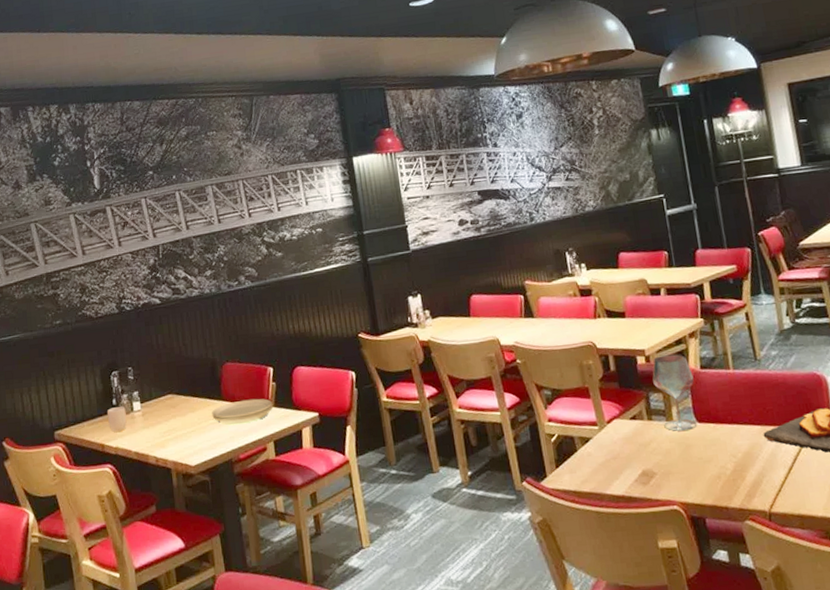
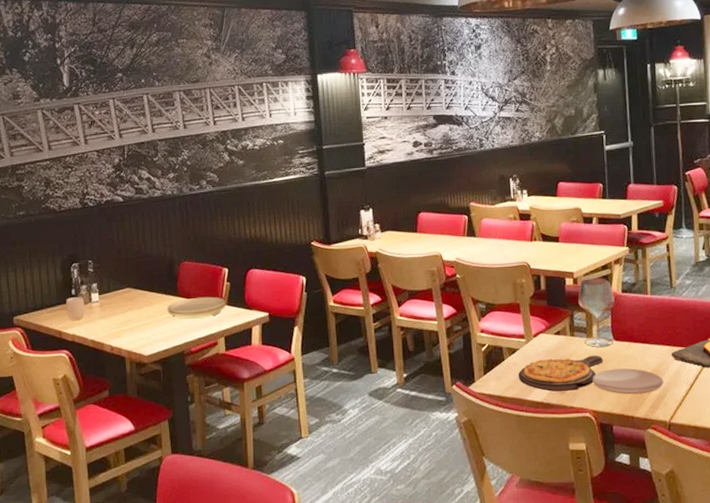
pizza: none [593,440,688,483] -> present [518,355,604,391]
plate: none [677,452,759,483] -> present [592,368,664,395]

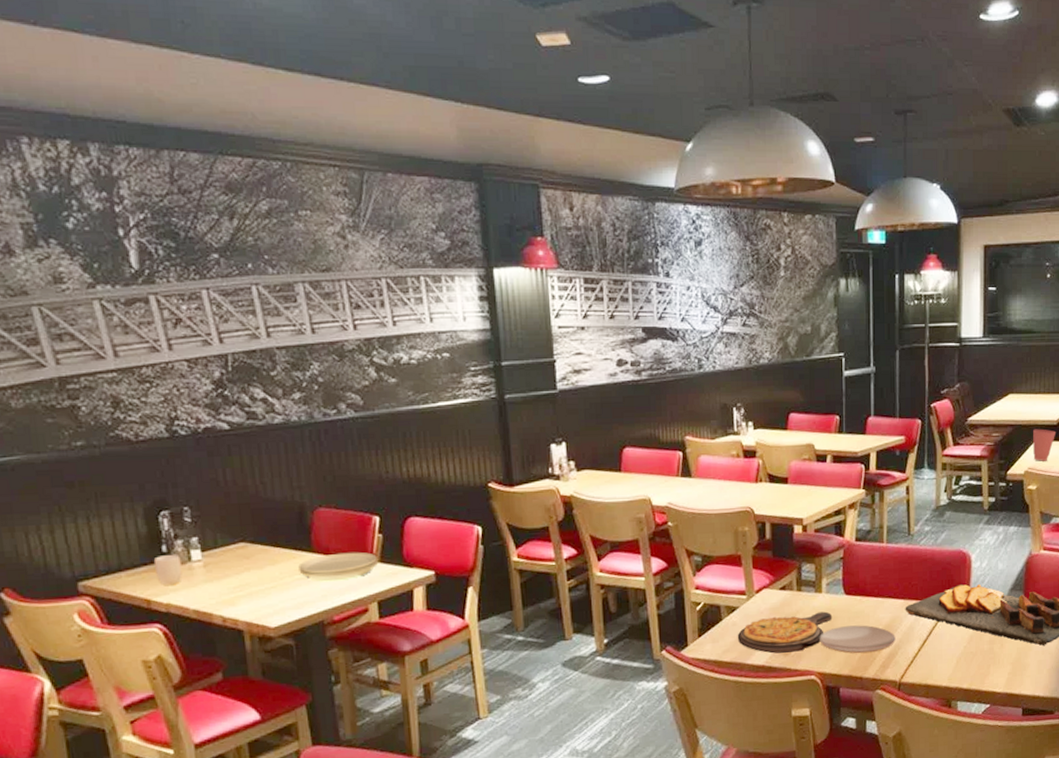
wine glass: present [578,278,615,347] -> none [807,525,848,603]

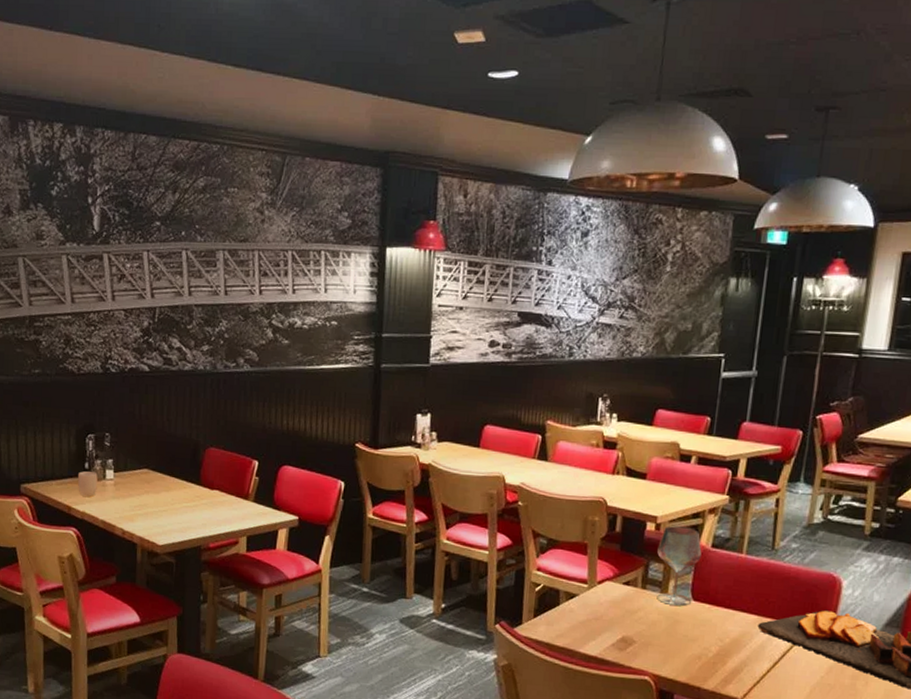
plate: present [298,552,379,582] -> none [187,488,253,513]
pizza: present [737,611,833,653] -> none [572,610,676,649]
wine glass: none [807,525,848,603] -> present [657,526,702,606]
plate: present [819,625,896,654] -> none [659,631,743,665]

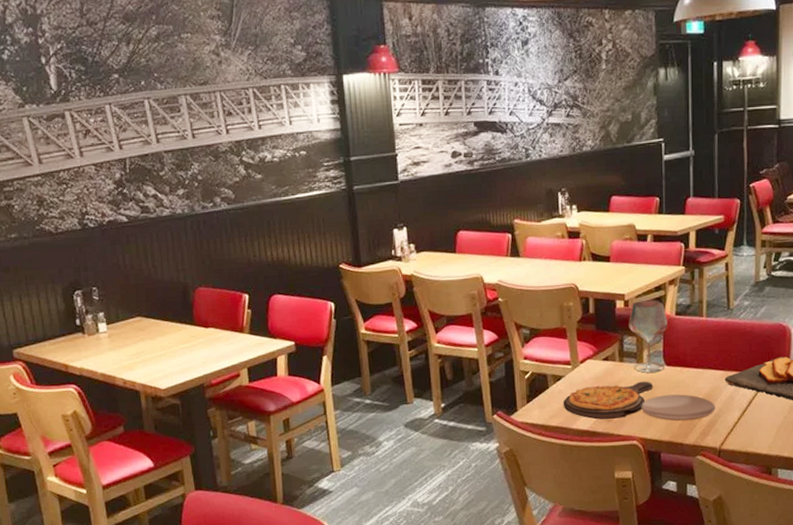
cup: present [77,470,98,498] -> none [69,326,92,354]
pizza: none [572,610,676,649] -> present [563,381,654,419]
plate: none [659,631,743,665] -> present [641,394,716,421]

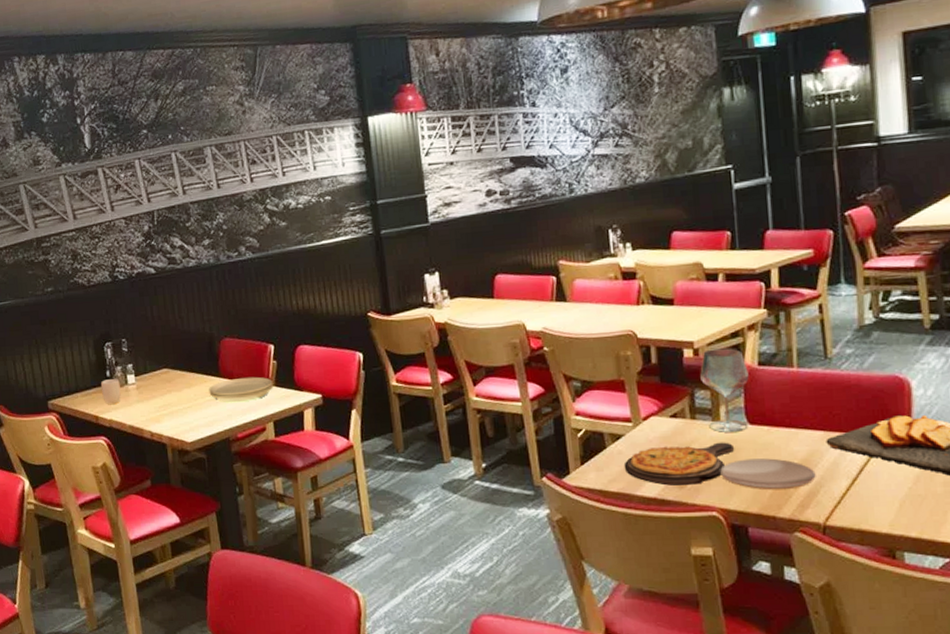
cup: none [69,326,92,354] -> present [100,378,121,405]
plate: none [183,325,248,351] -> present [209,376,274,403]

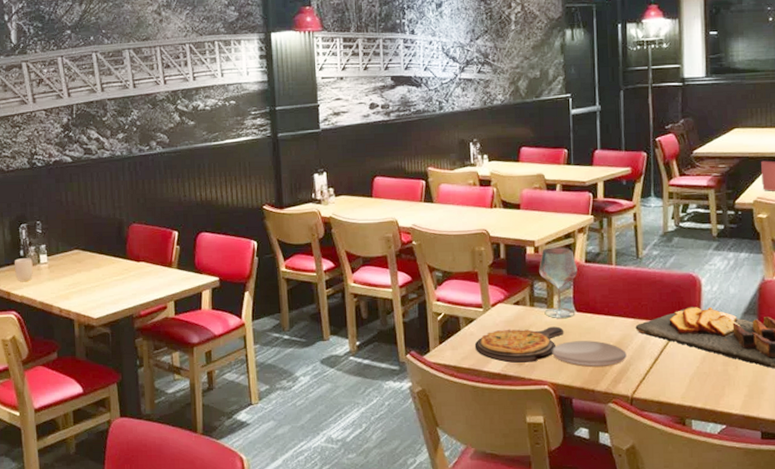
plate: present [209,376,274,403] -> none [116,259,176,283]

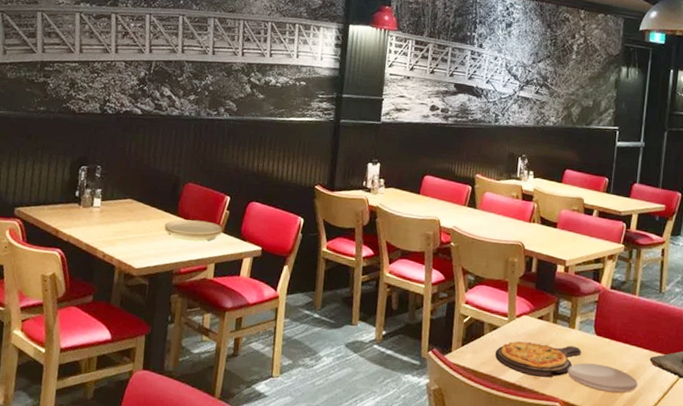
cup: present [14,257,33,282] -> none [67,198,86,223]
plate: none [116,259,176,283] -> present [164,219,223,242]
wine glass: present [539,247,578,318] -> none [566,269,603,340]

